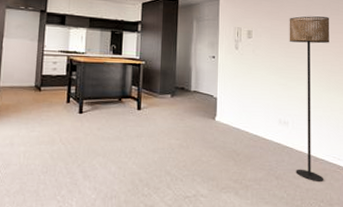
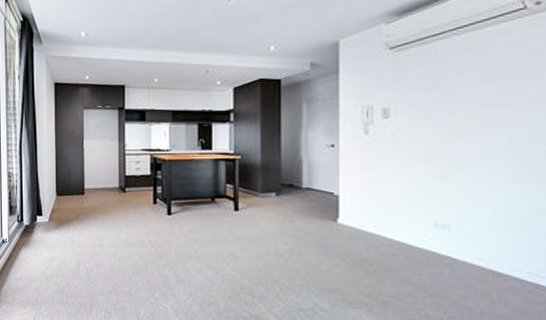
floor lamp: present [289,16,330,181] -> none [450,78,524,304]

